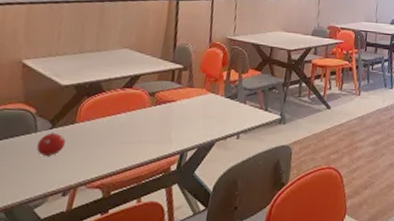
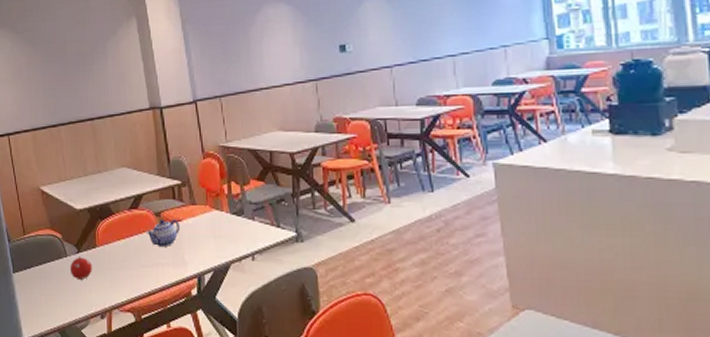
teapot: none [136,99,173,126] -> present [147,218,179,248]

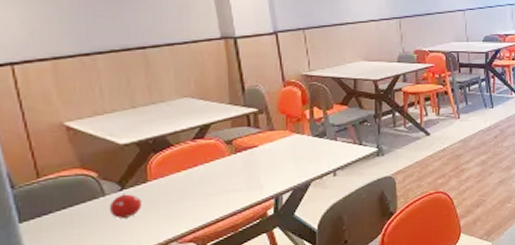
teapot: present [147,218,179,248] -> none [215,145,255,175]

